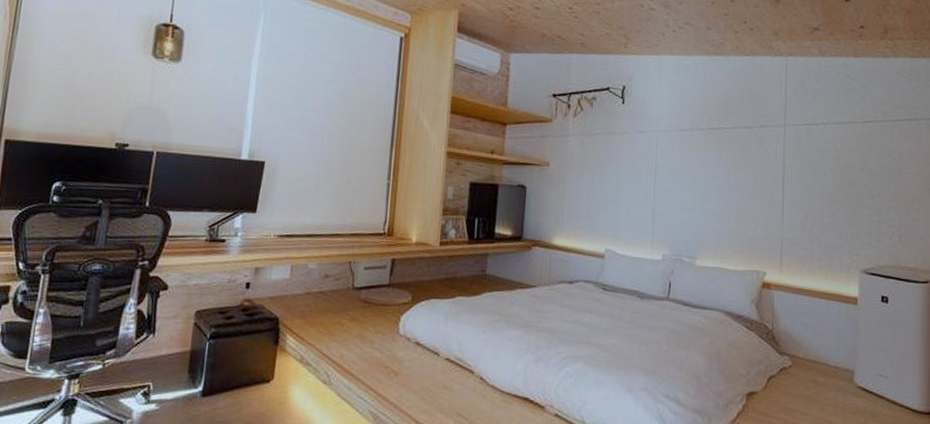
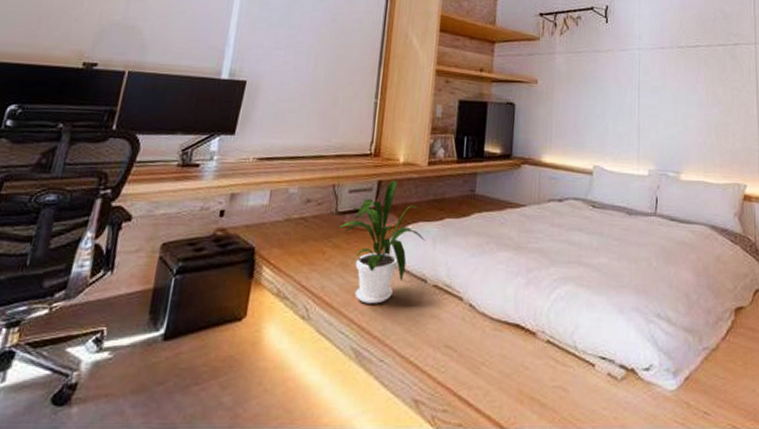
house plant: none [354,258,438,373] -> present [337,180,426,304]

